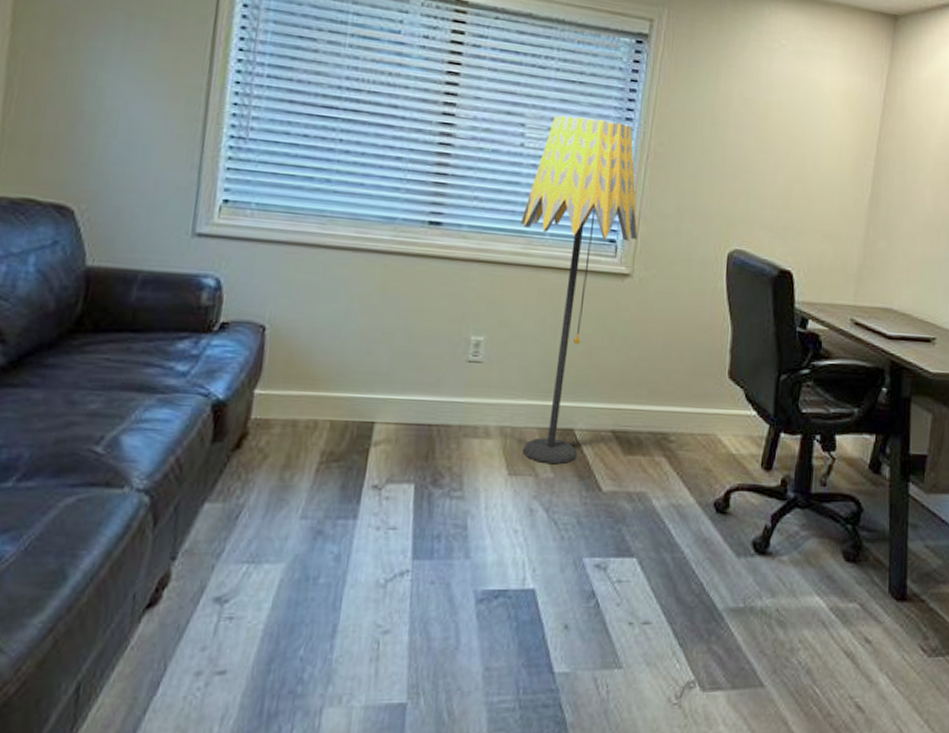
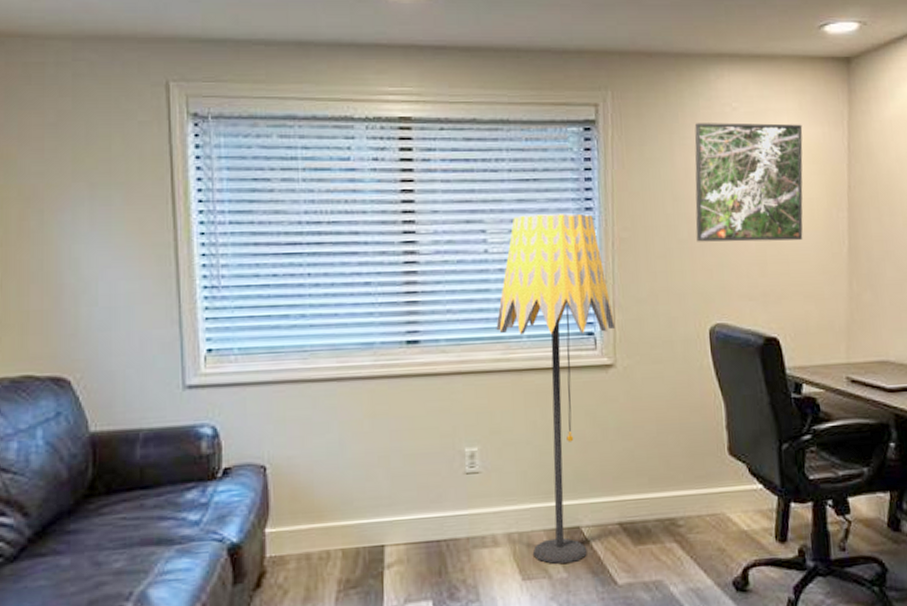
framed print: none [728,53,844,181] -> present [694,123,803,242]

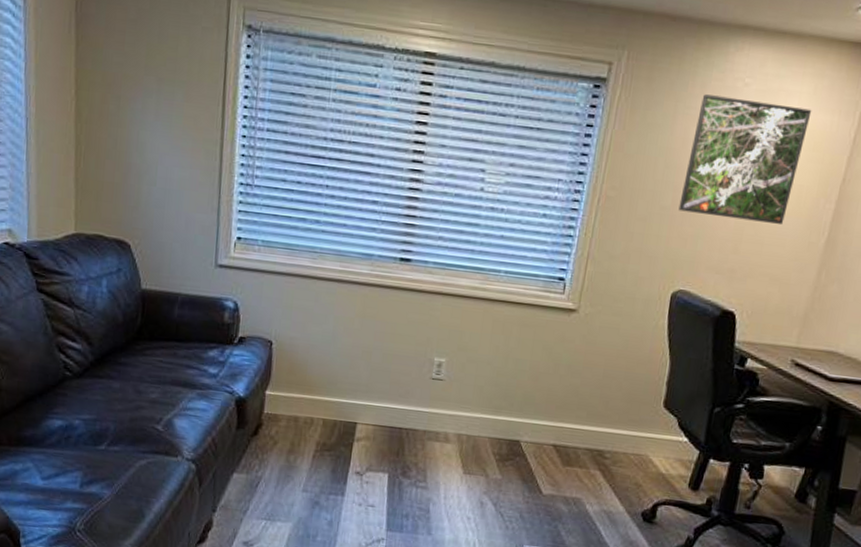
floor lamp: present [496,213,616,564] -> none [475,160,586,469]

